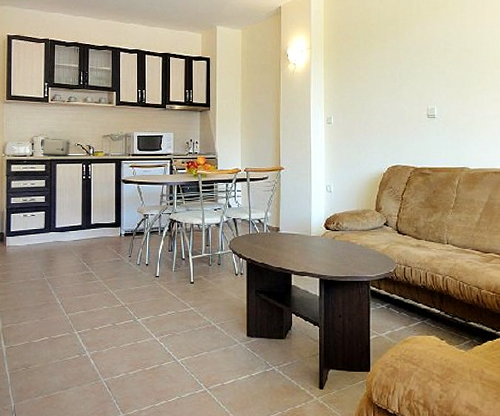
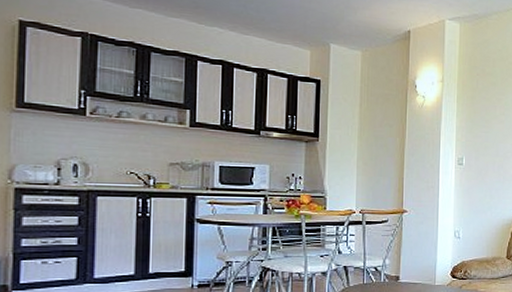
toaster: present [42,138,72,156] -> none [74,162,121,187]

